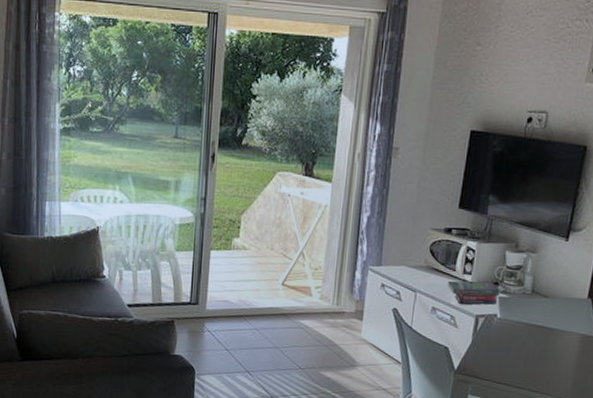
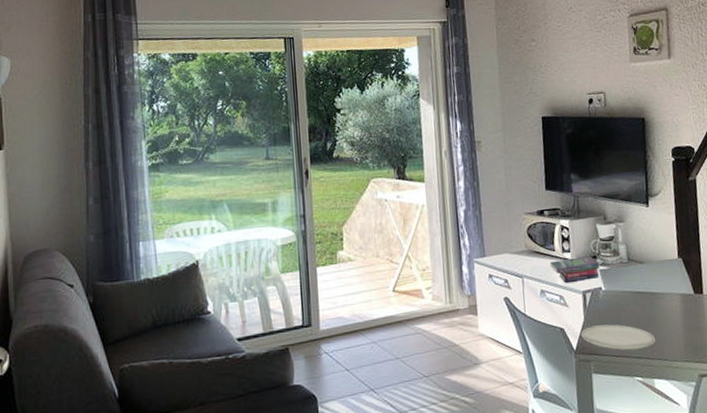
plate: none [464,350,542,381] -> present [580,324,655,351]

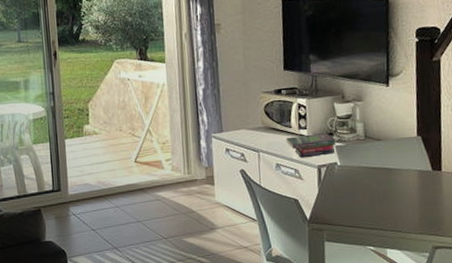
plate: present [580,324,655,351] -> none [314,197,389,222]

